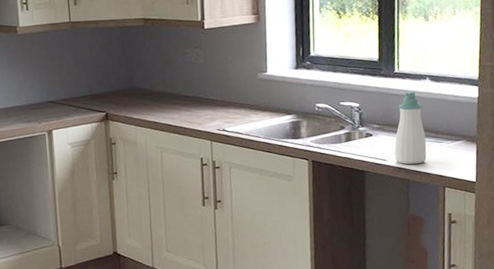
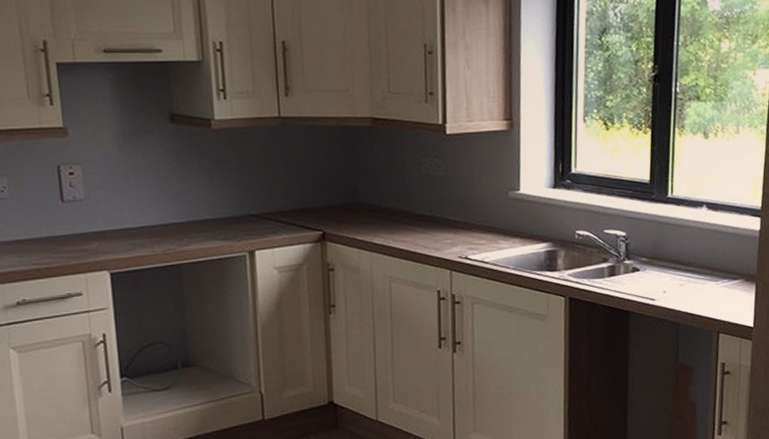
soap bottle: present [394,91,427,165] -> none [664,220,701,306]

